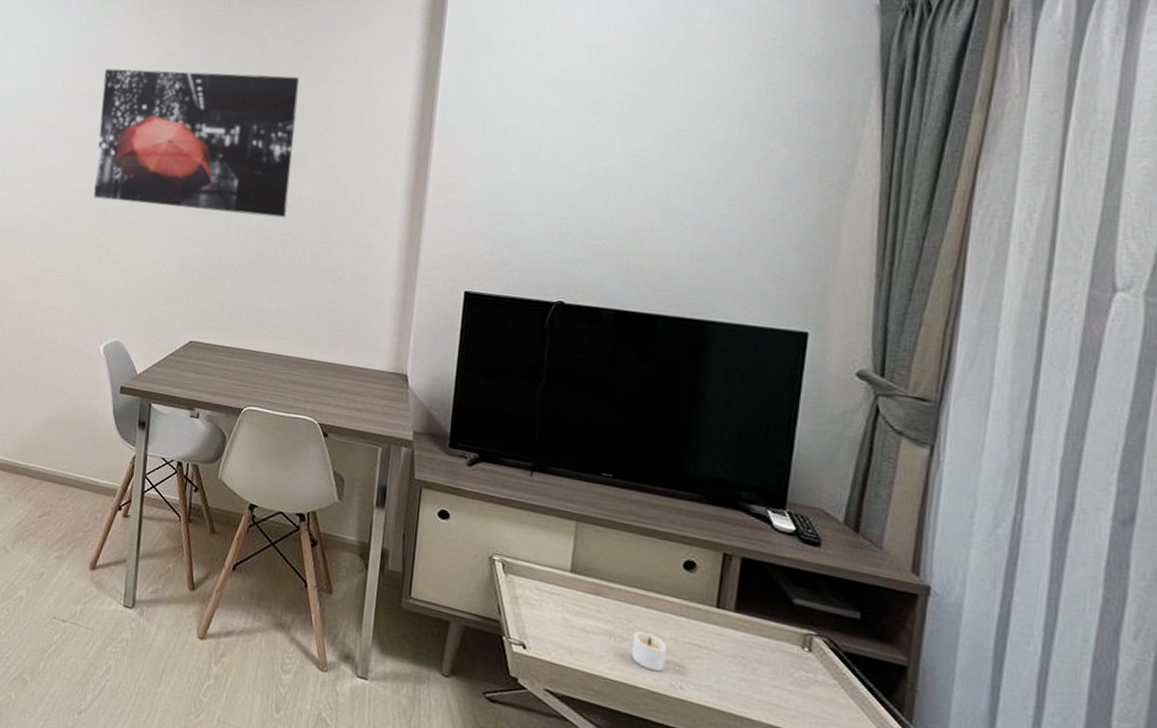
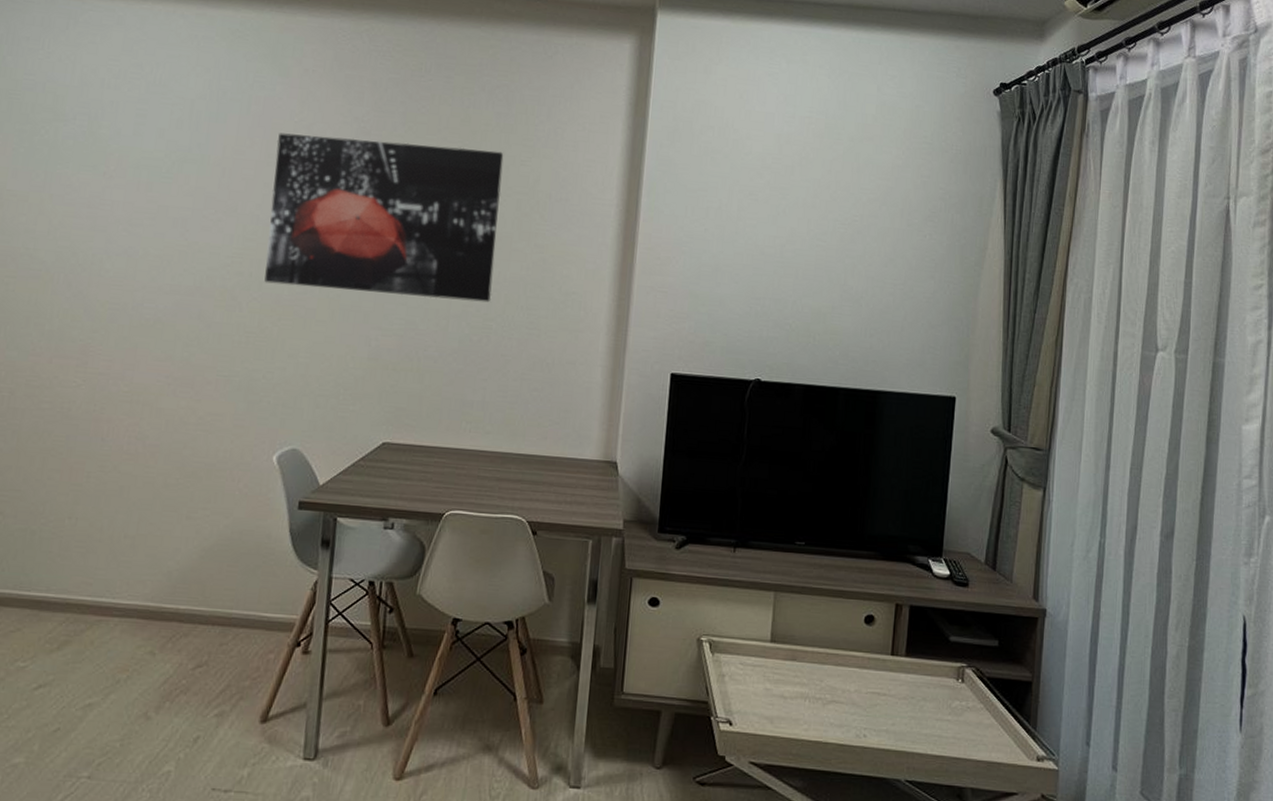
candle: present [631,631,667,672] -> none [823,688,853,725]

